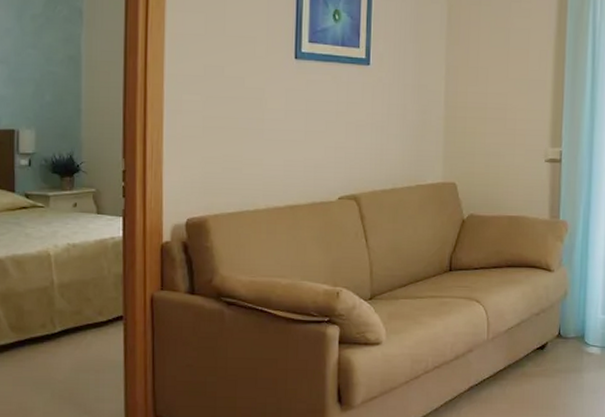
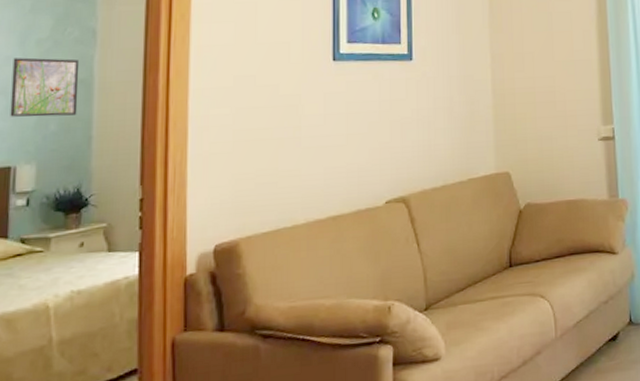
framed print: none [12,31,69,89] -> present [10,57,80,117]

